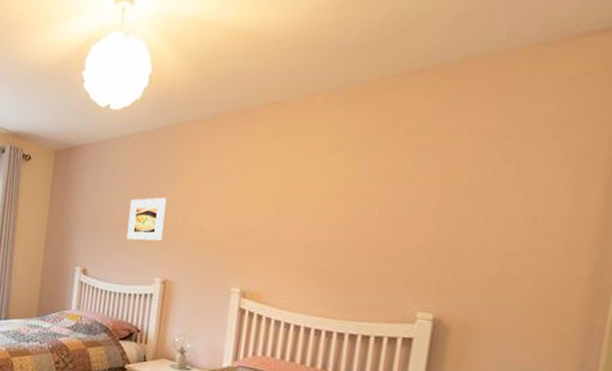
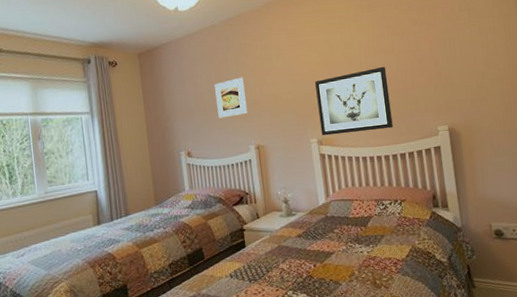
wall art: none [247,217,361,299] -> present [315,66,393,136]

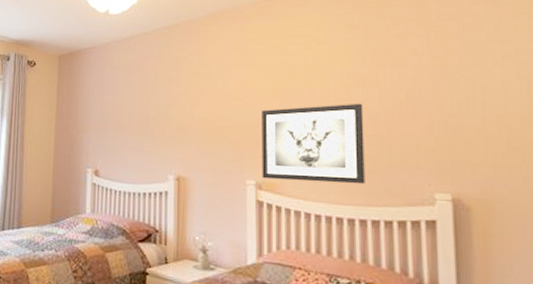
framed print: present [214,77,247,119] -> none [136,94,172,138]

